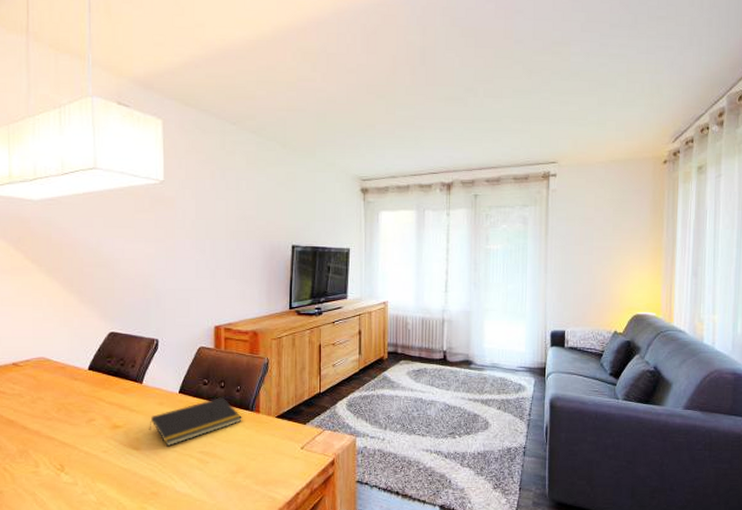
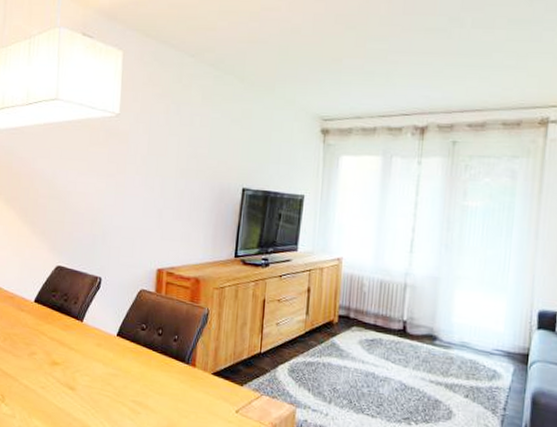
notepad: present [149,397,242,447] -> none [85,345,177,391]

